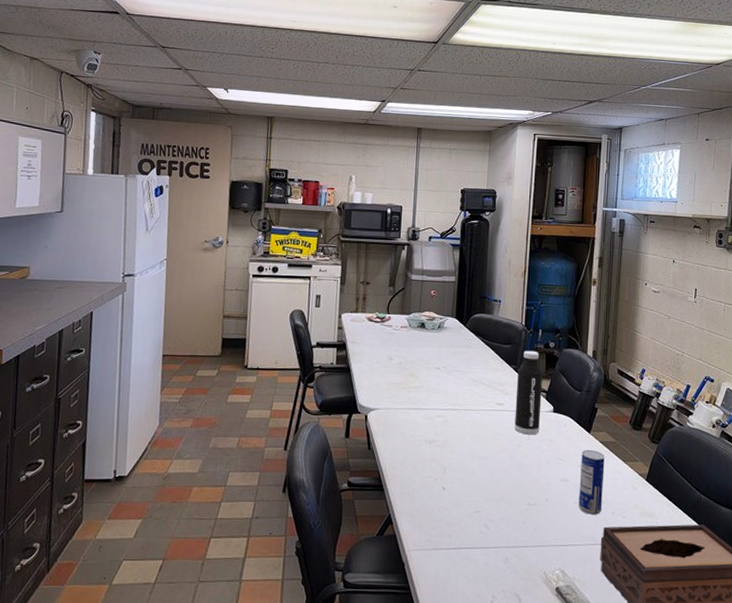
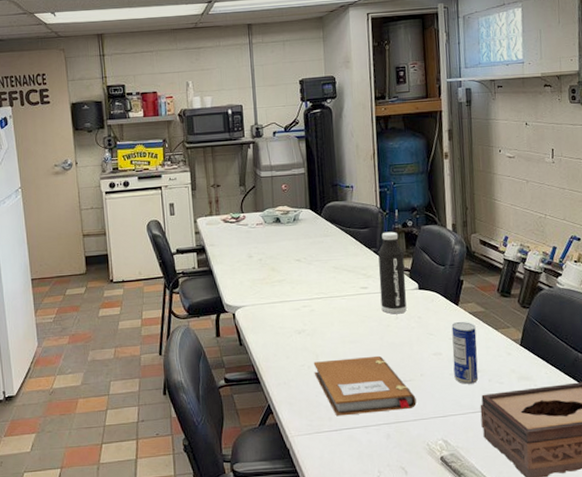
notebook: none [439,474,538,535] -> present [313,355,416,417]

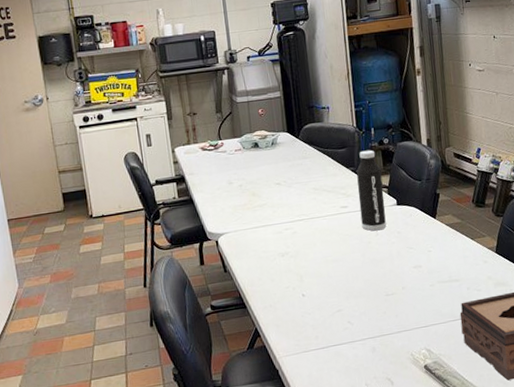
notebook: present [313,355,416,417] -> none [298,272,399,335]
beverage can: present [451,322,479,384] -> none [430,234,458,294]

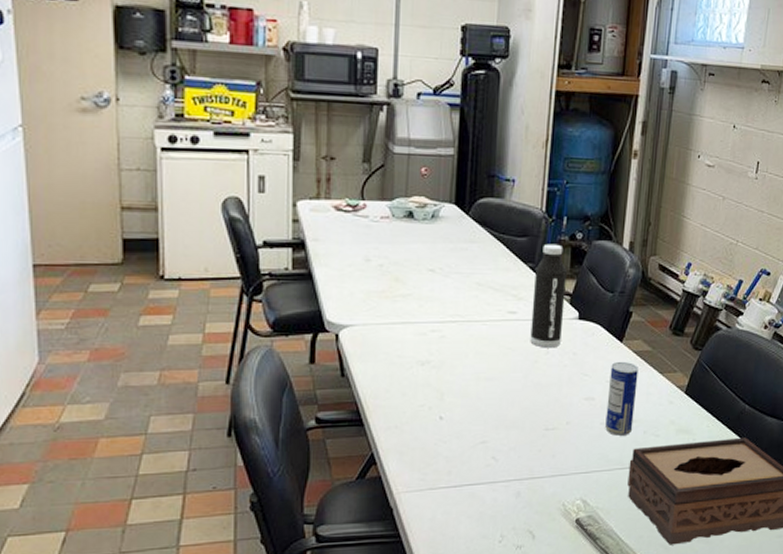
beverage can: none [430,234,458,294] -> present [605,362,639,436]

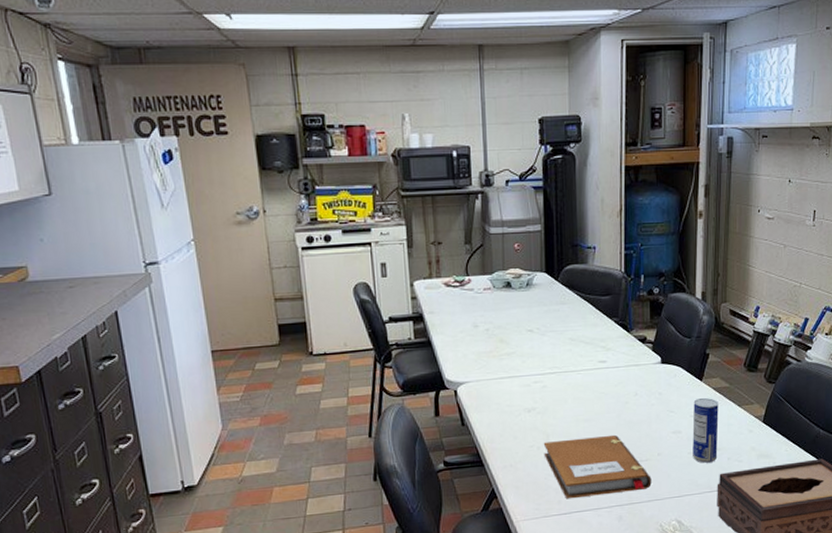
notebook: none [435,397,557,470] -> present [543,434,652,499]
water bottle: present [530,243,567,348] -> none [619,299,648,391]

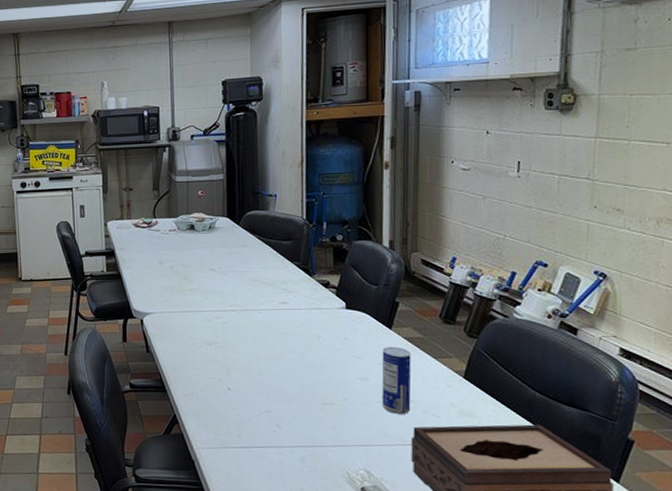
notebook: present [543,434,652,499] -> none [224,375,337,434]

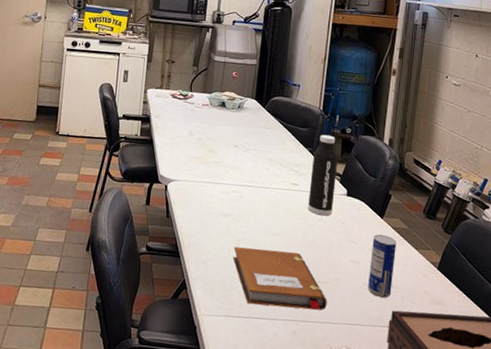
notebook: none [224,375,337,434] -> present [233,246,327,310]
water bottle: none [301,245,332,333] -> present [308,134,338,216]

